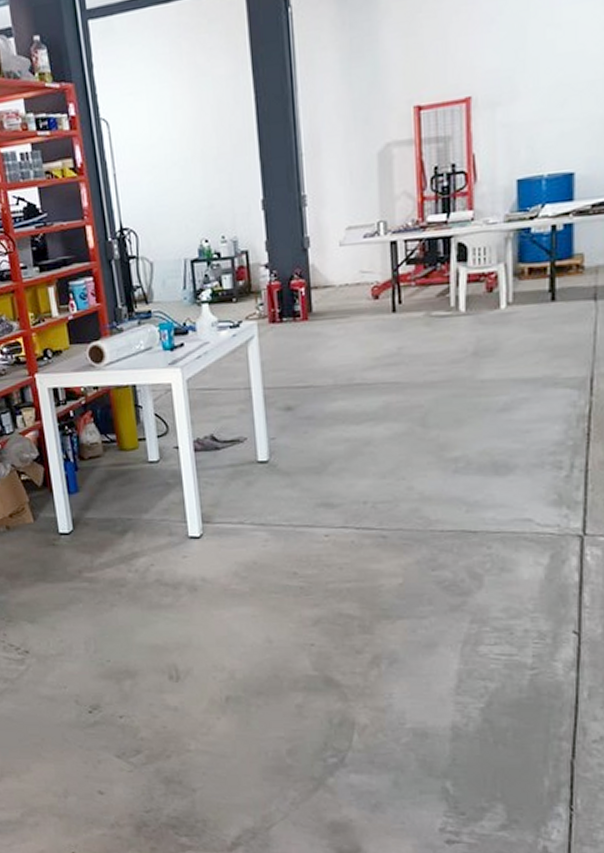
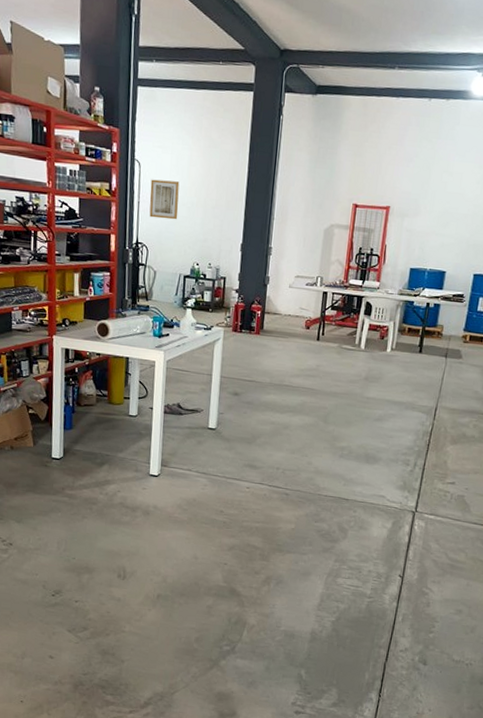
wall art: none [125,134,170,192] -> present [149,179,180,220]

